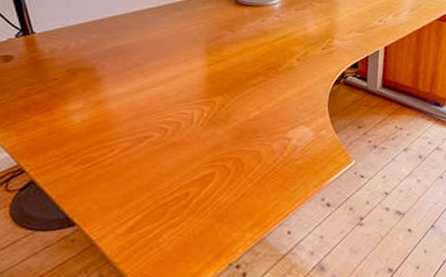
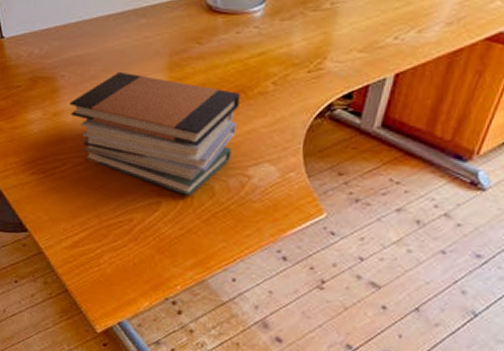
book stack: none [113,58,273,164] -> present [70,71,240,197]

